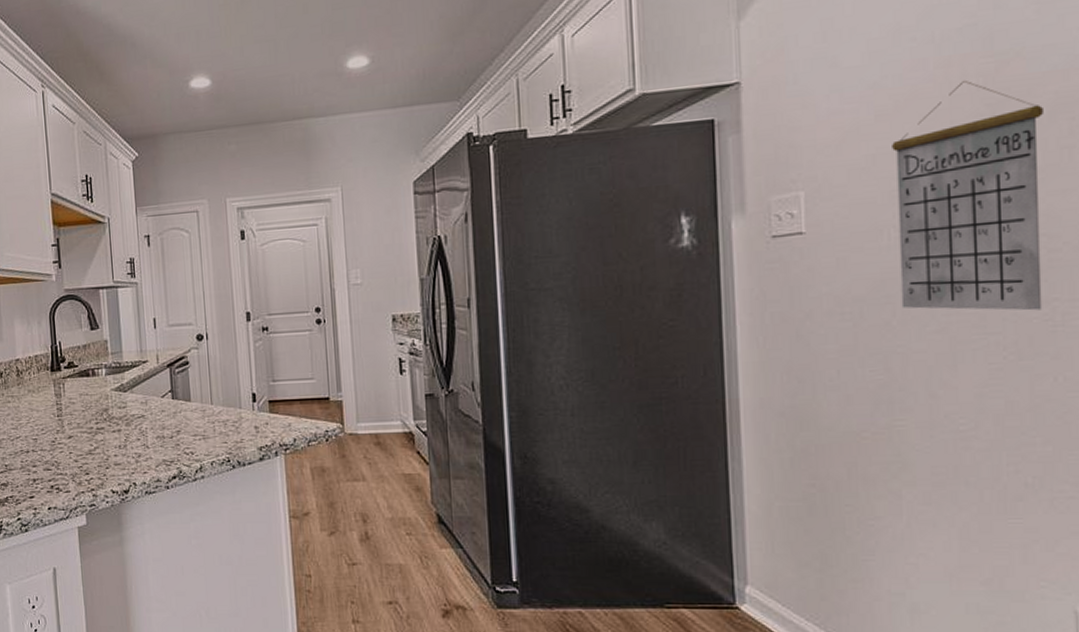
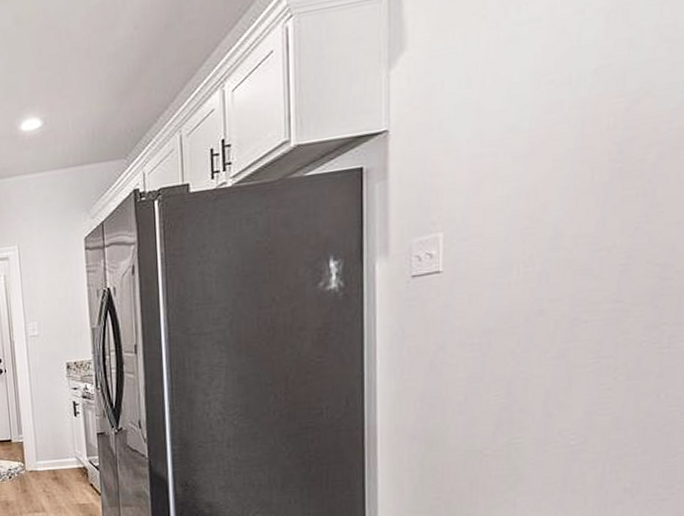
calendar: present [892,81,1043,311] -> none [525,121,667,338]

